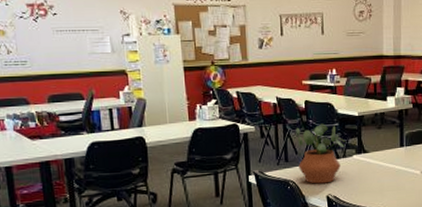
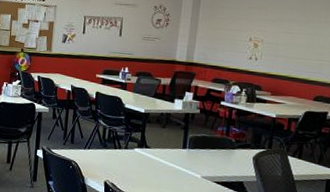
potted plant: present [296,123,346,184] -> none [82,114,129,170]

